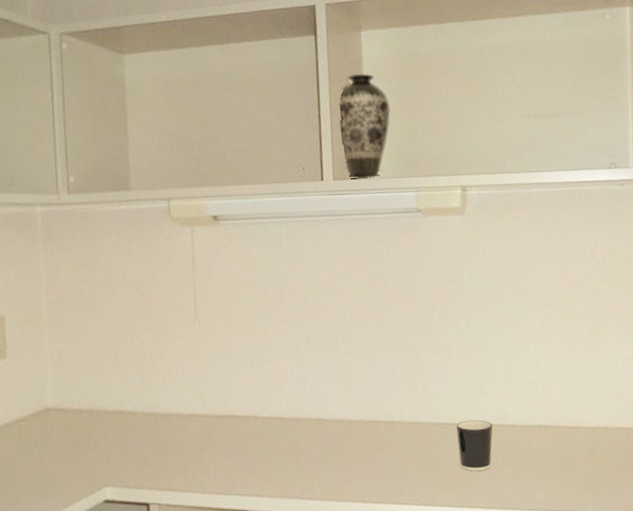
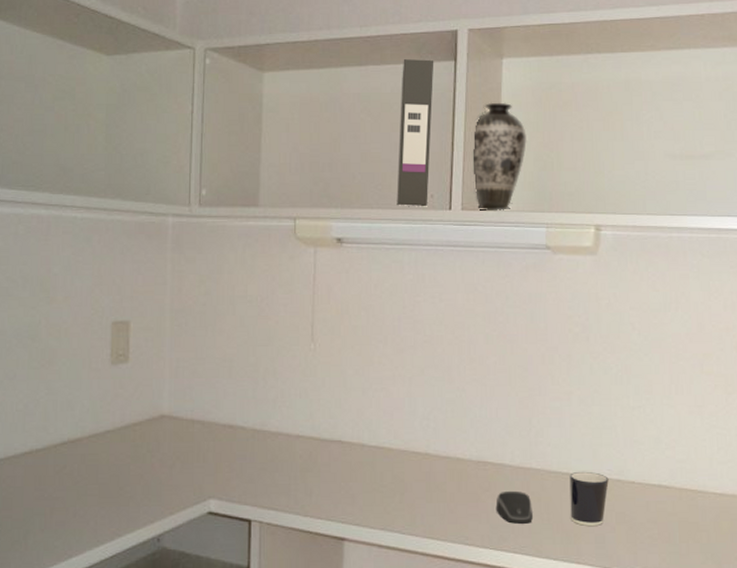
binder: none [264,35,300,180] -> present [397,59,434,207]
computer mouse: none [389,445,425,477] -> present [495,490,533,524]

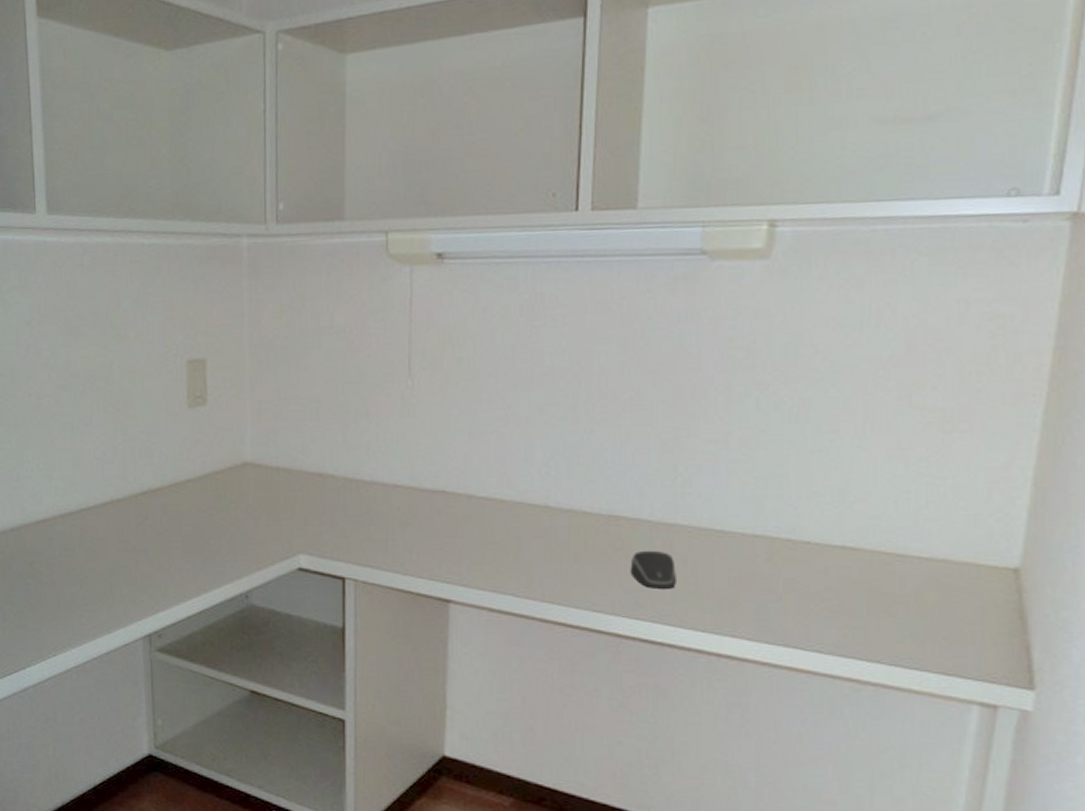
binder: present [397,59,434,207] -> none [509,18,558,210]
decorative vase: present [472,102,528,211] -> none [605,67,680,209]
mug: present [569,471,609,527] -> none [724,528,776,595]

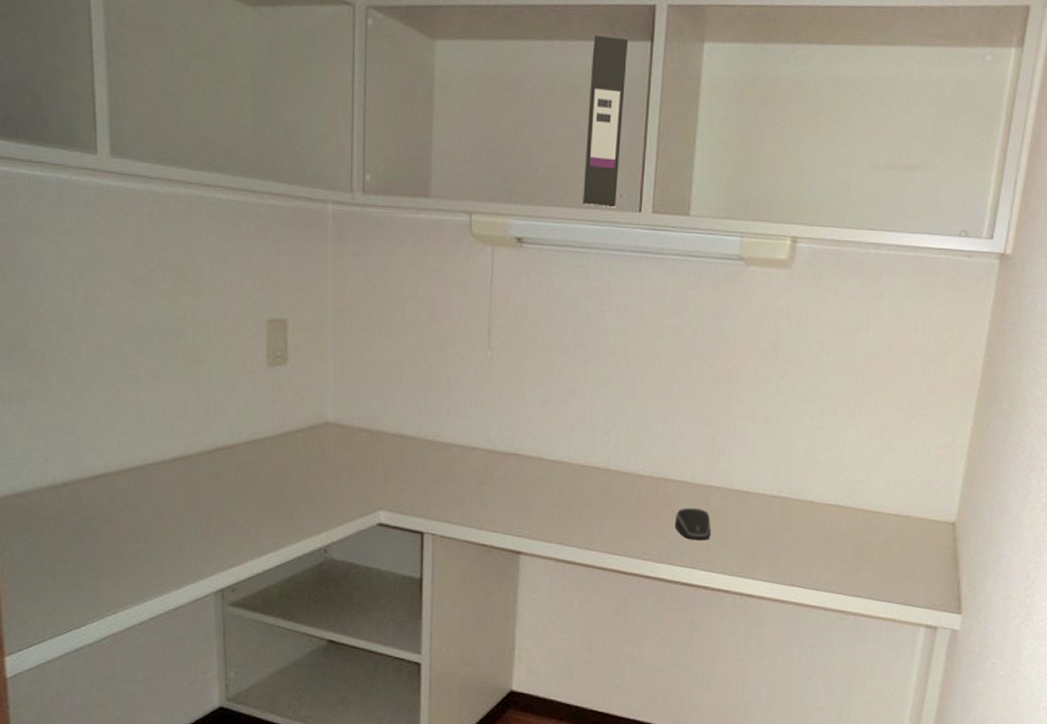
binder: none [509,18,558,210] -> present [583,36,629,208]

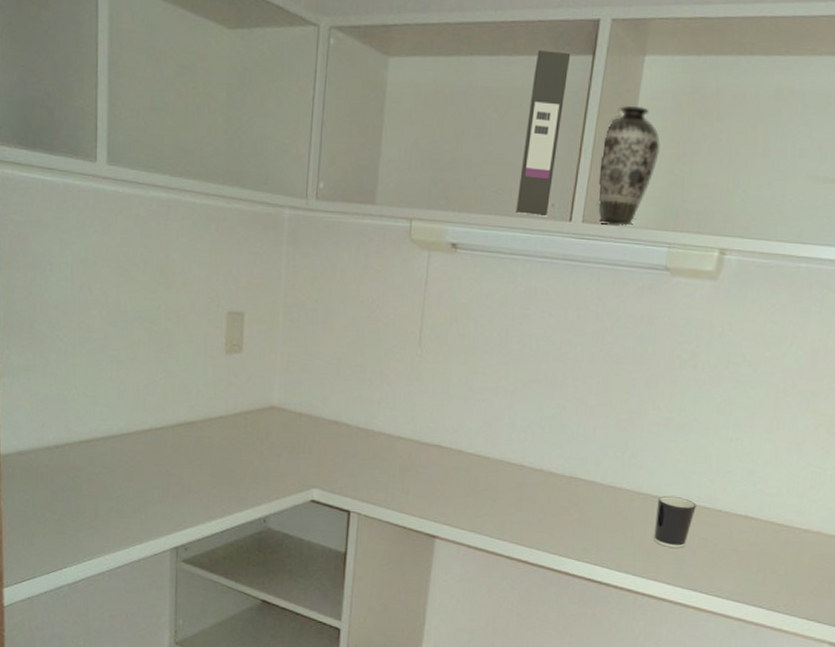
decorative vase: none [664,92,727,216] -> present [596,105,661,226]
computer mouse: present [674,507,711,540] -> none [582,507,618,540]
mug: none [748,490,788,544] -> present [653,495,697,549]

